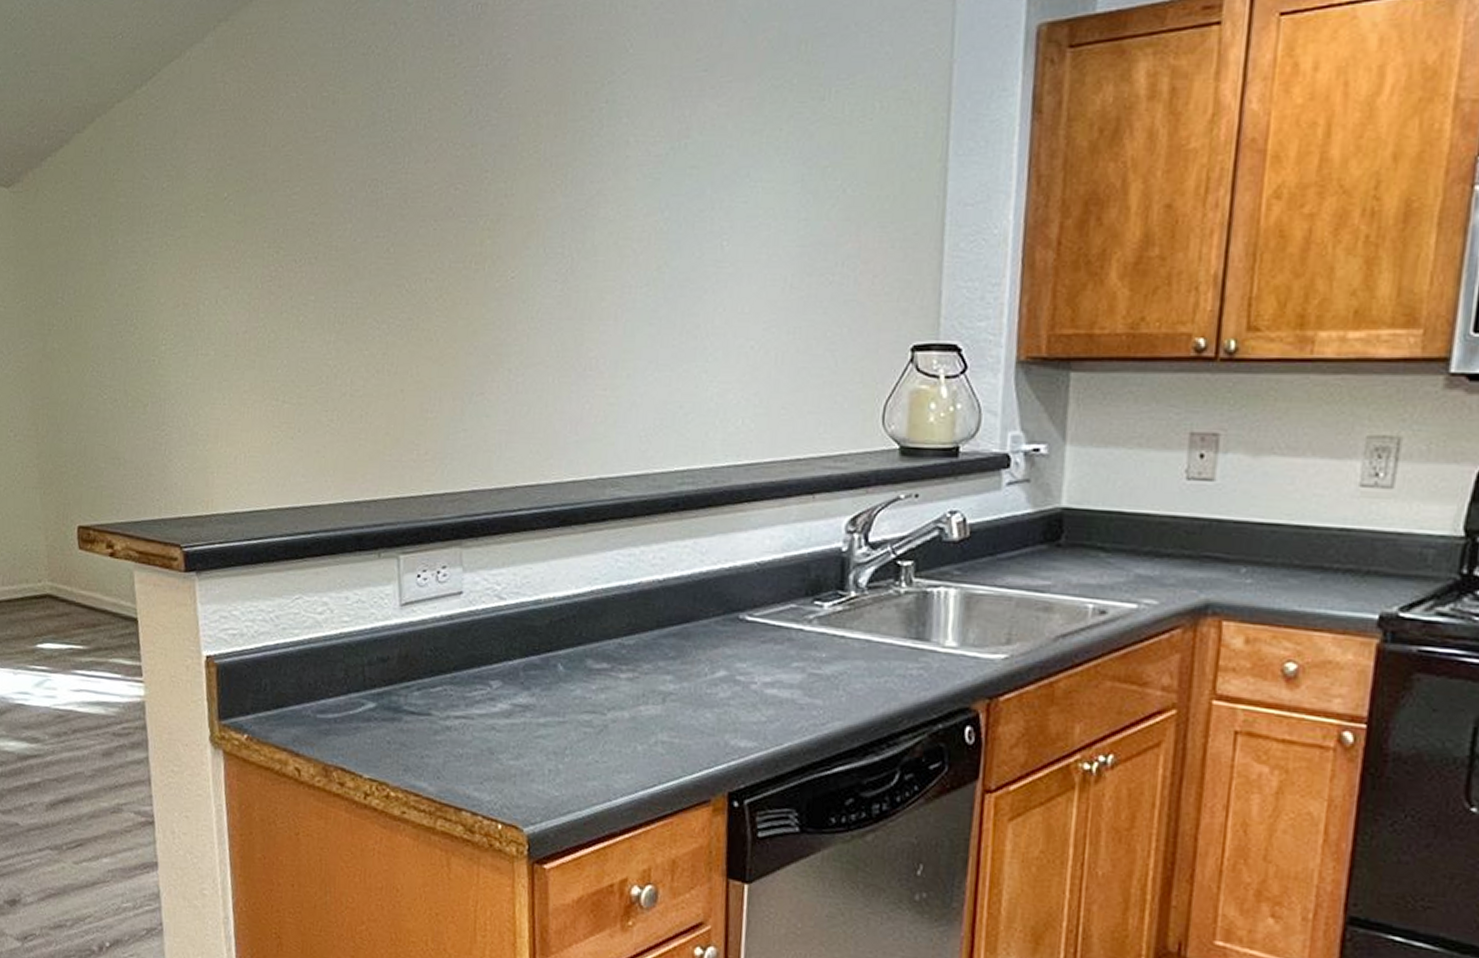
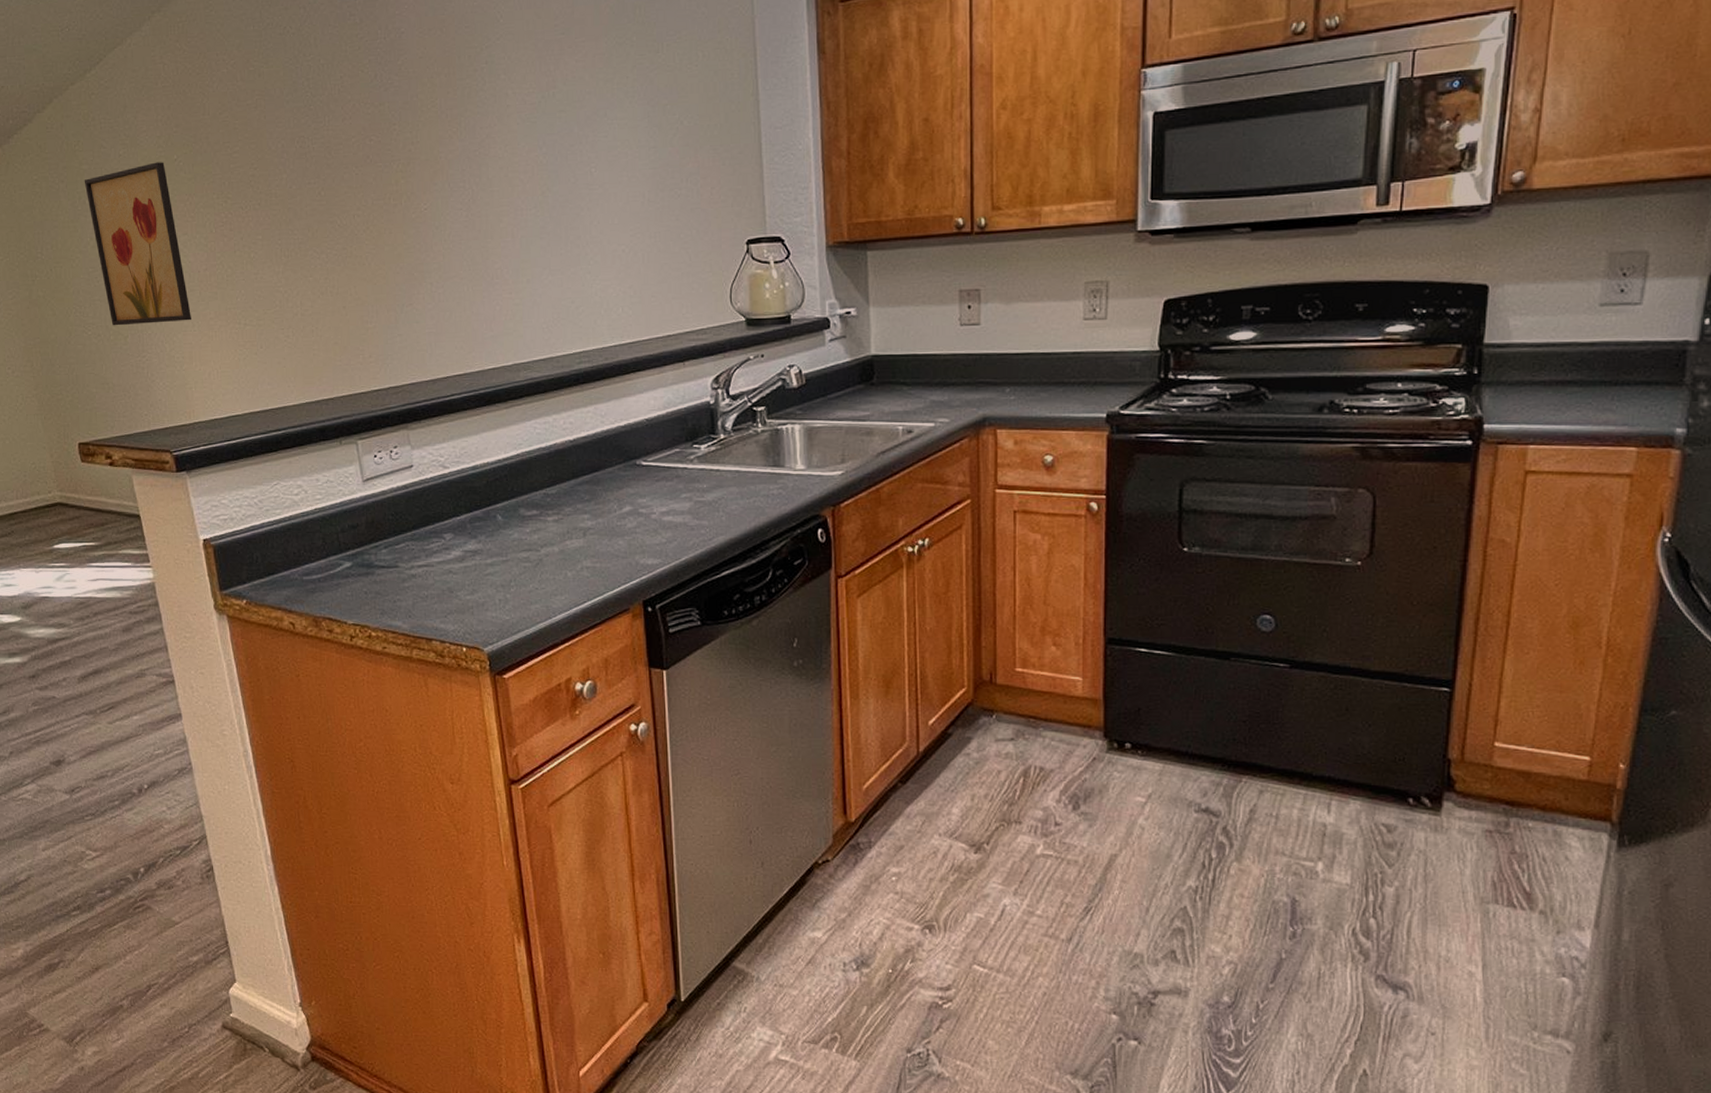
wall art: none [119,199,223,392] -> present [84,162,191,326]

